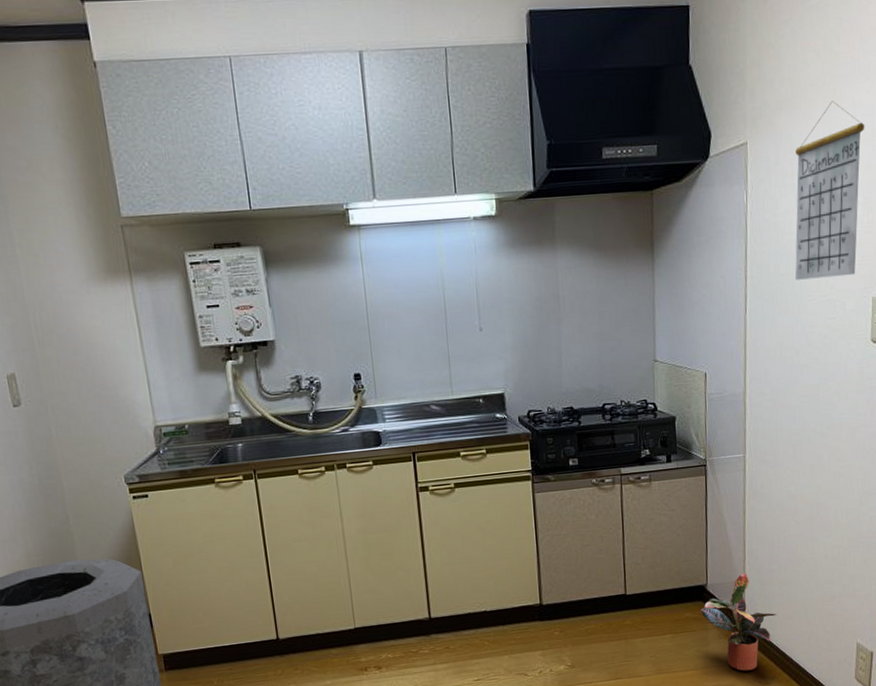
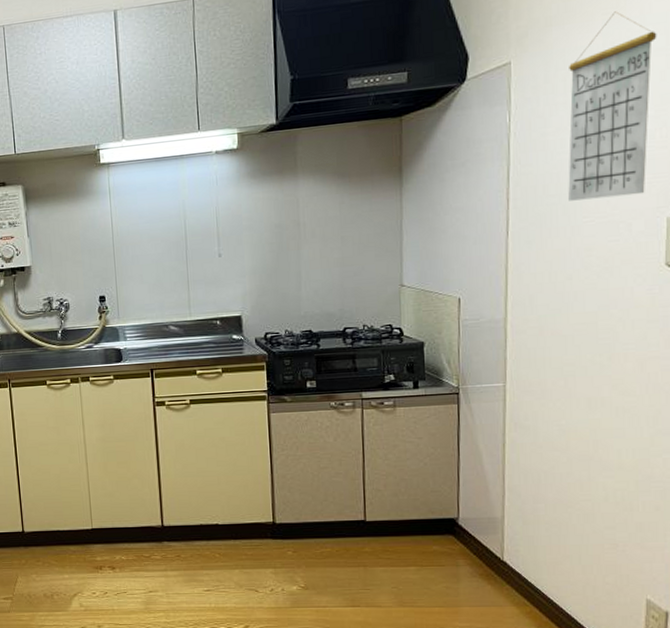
potted plant: present [700,573,777,671] -> none [449,509,544,616]

